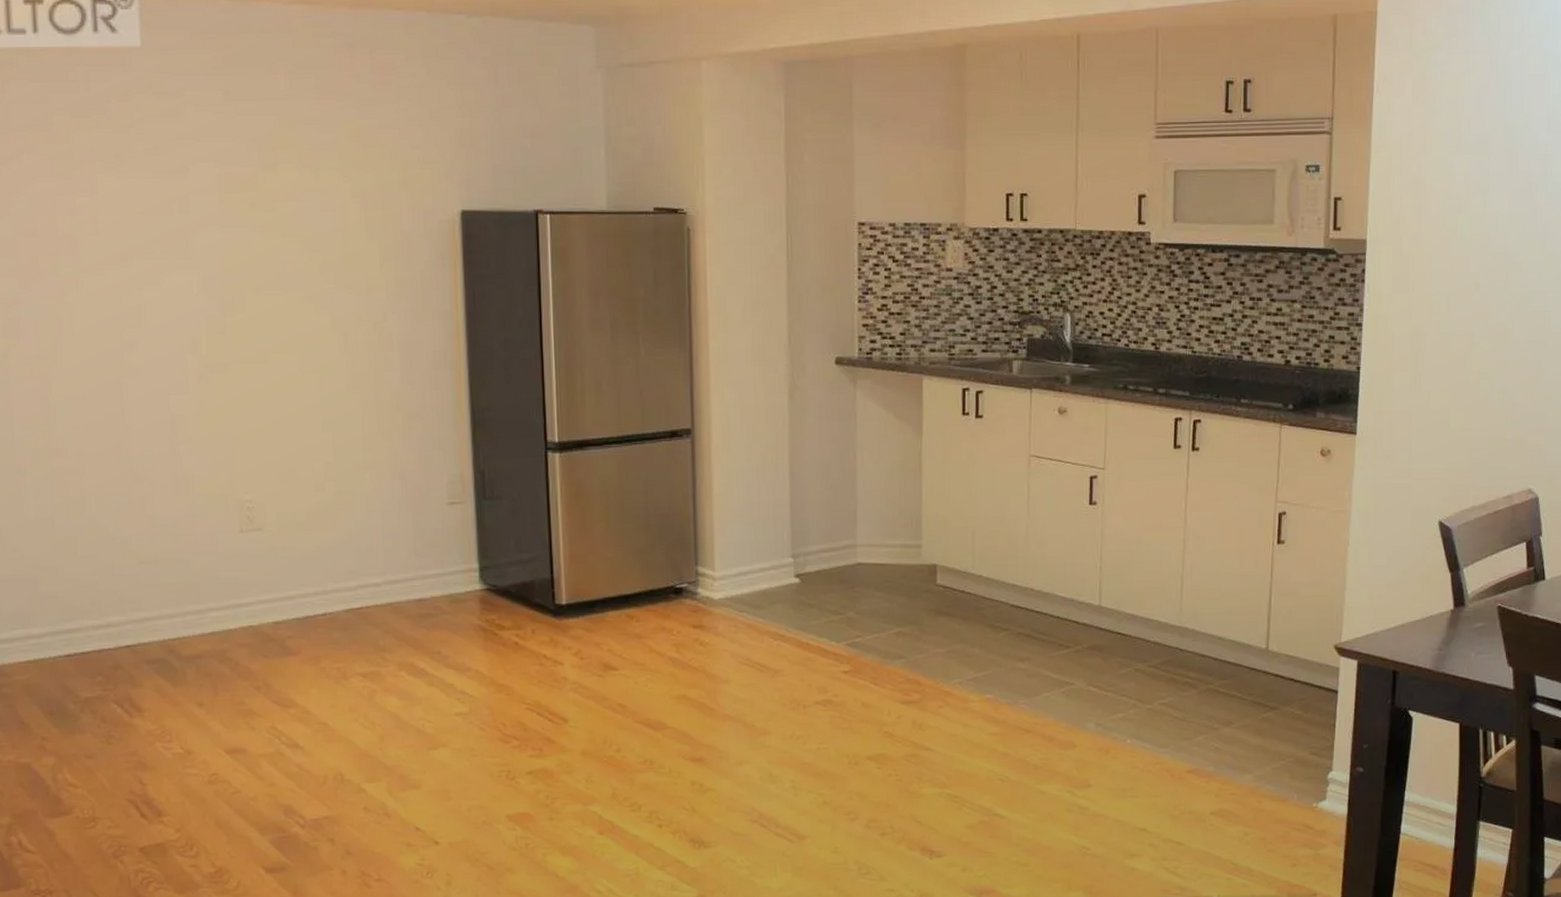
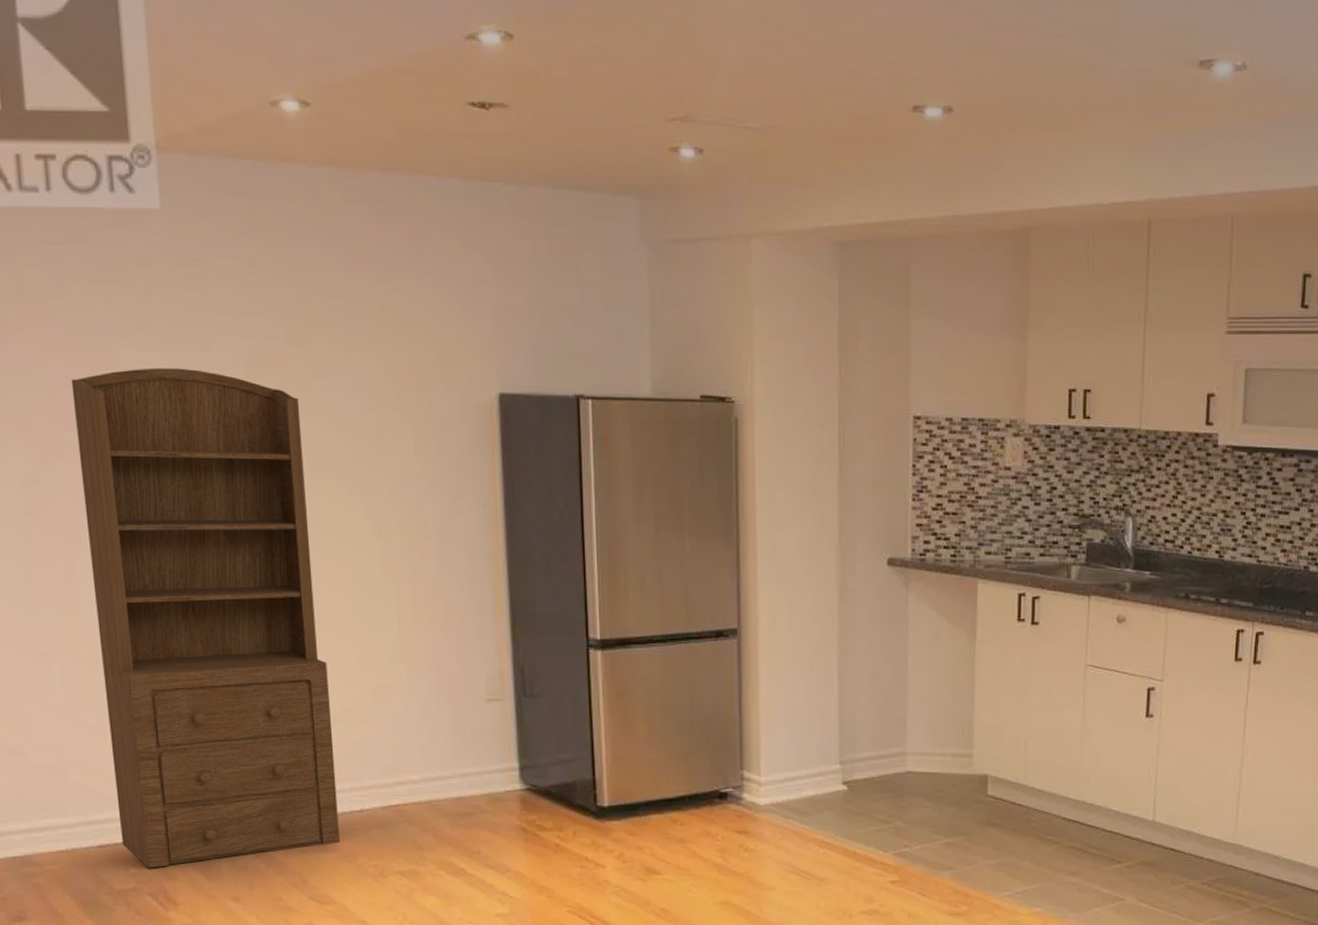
shelving unit: none [52,194,303,676] -> present [71,368,340,869]

